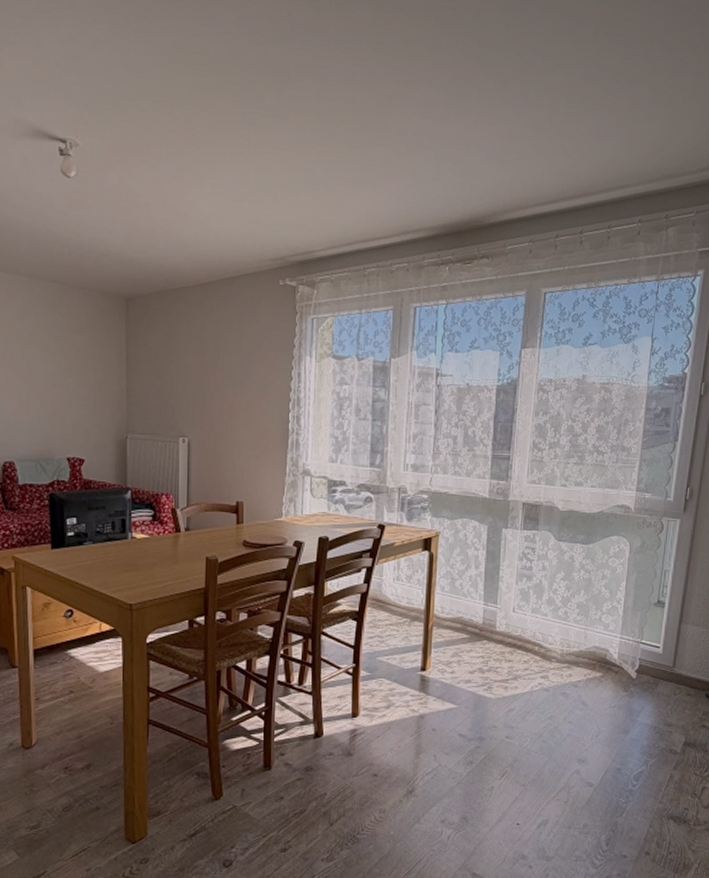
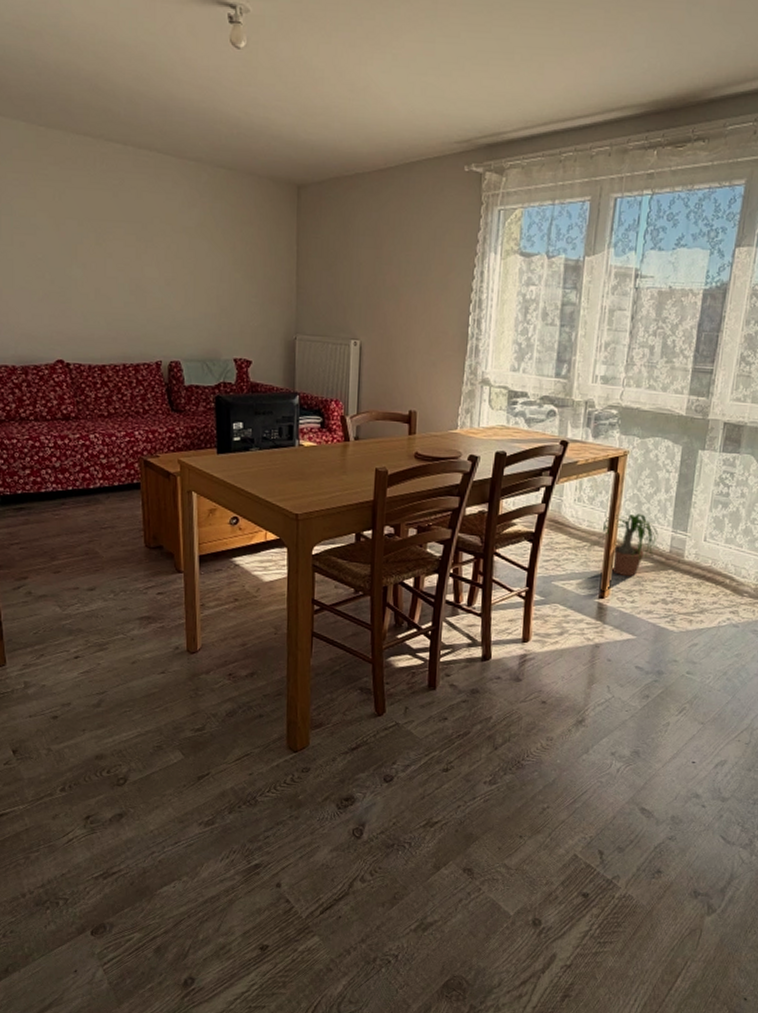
potted plant: none [417,589,474,648] -> present [598,513,660,576]

